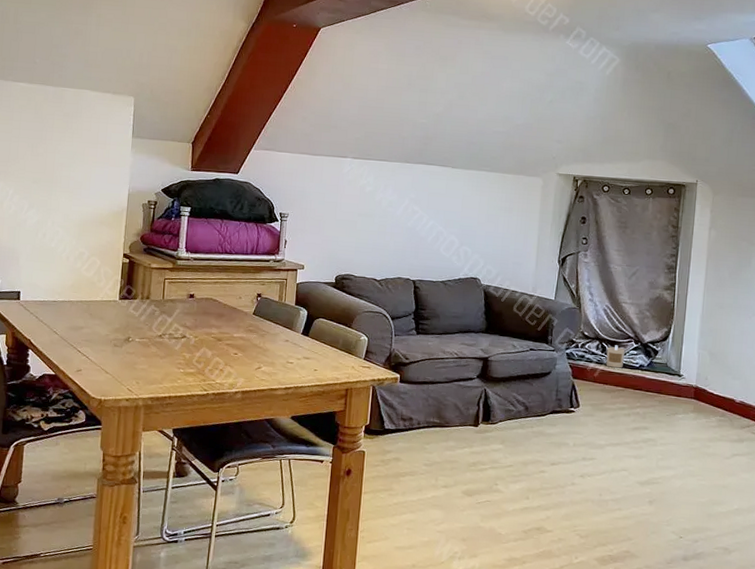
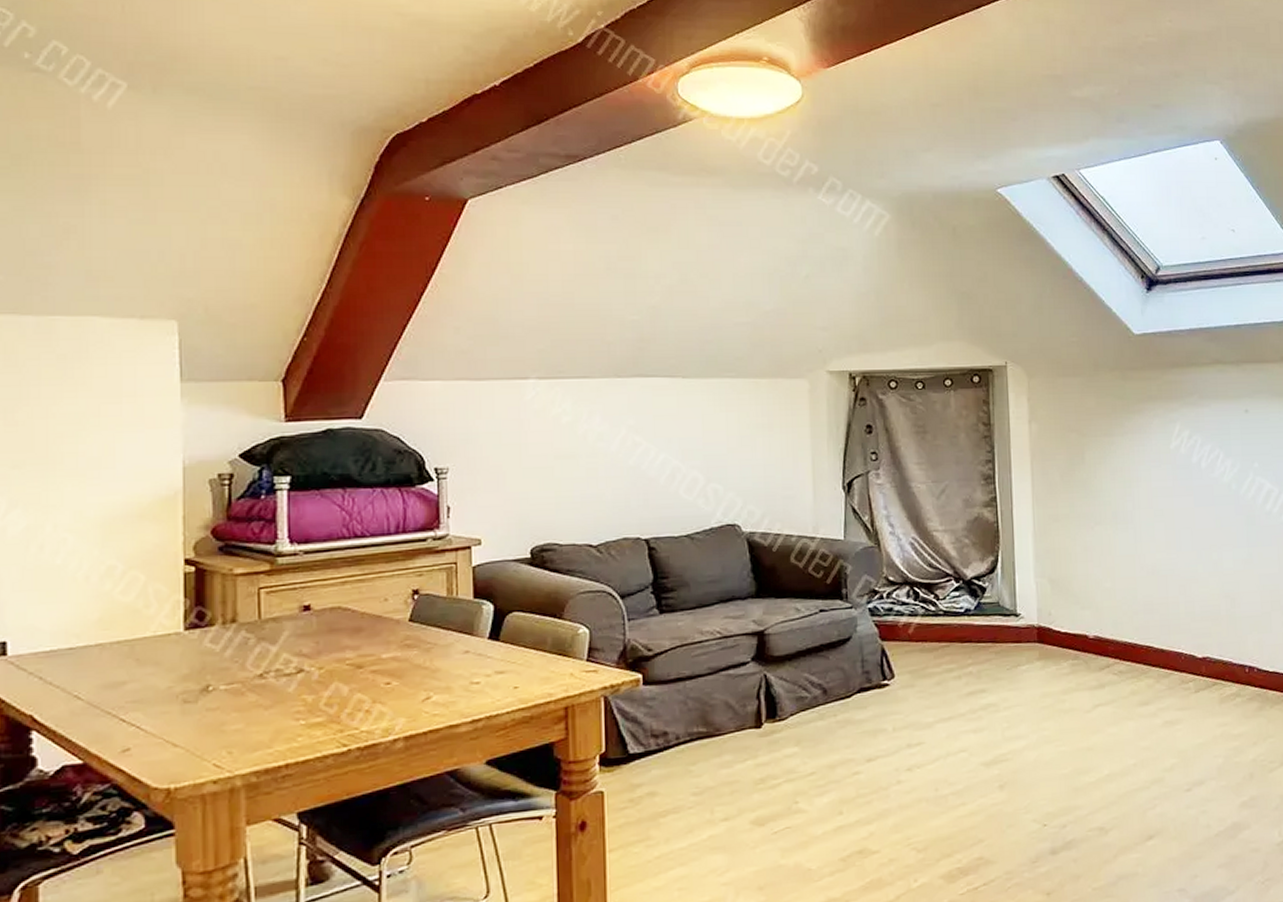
candle: present [606,345,626,368] -> none [921,588,945,619]

